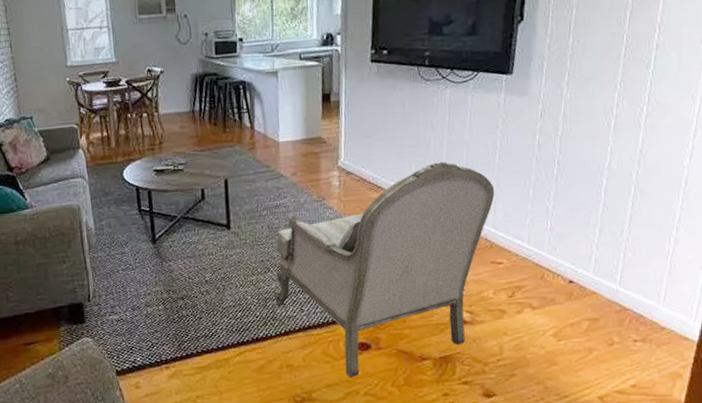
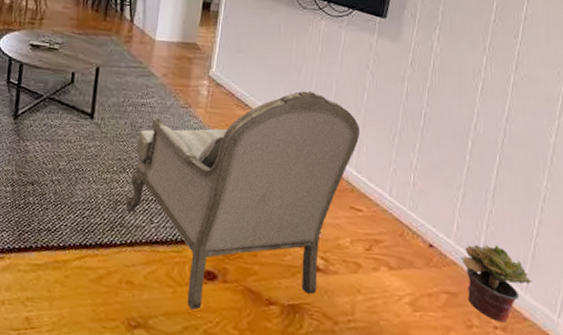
potted plant: none [600,270,669,335] -> present [461,244,532,323]

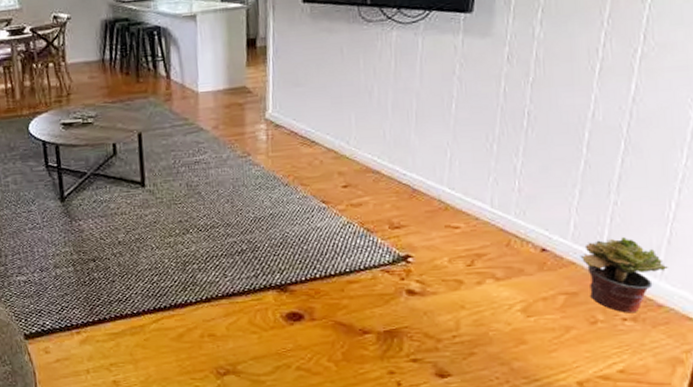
armchair: present [125,91,360,310] -> none [194,113,451,350]

